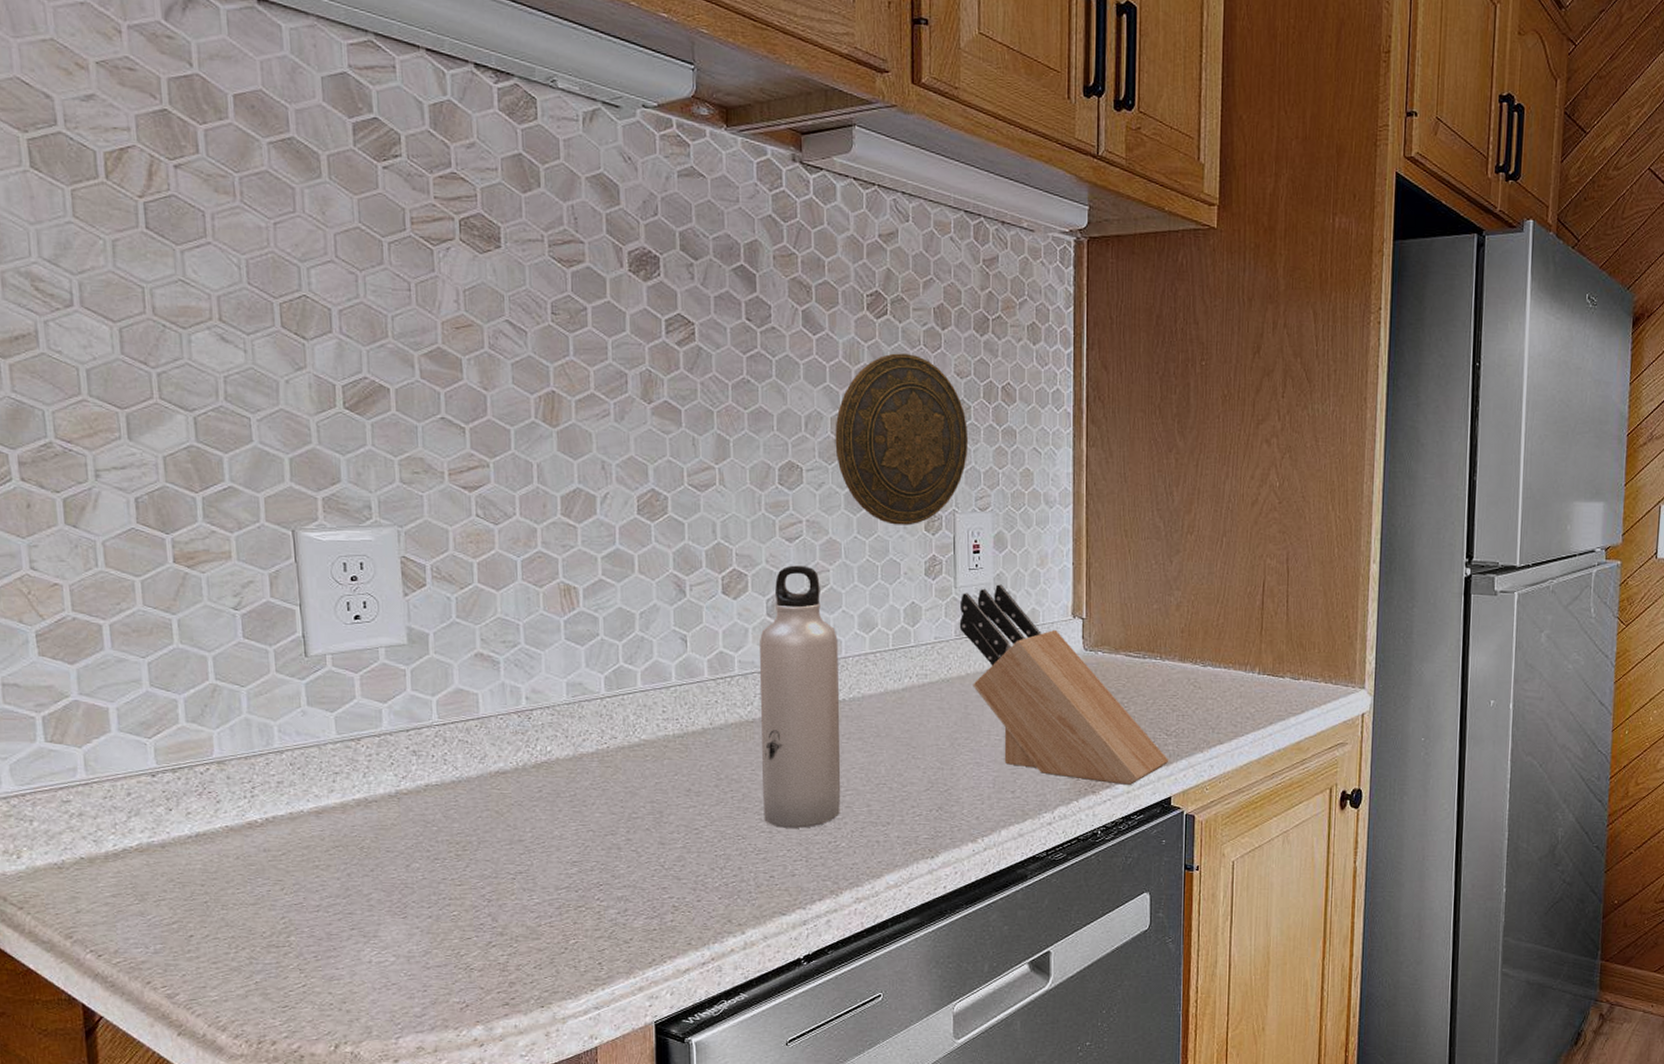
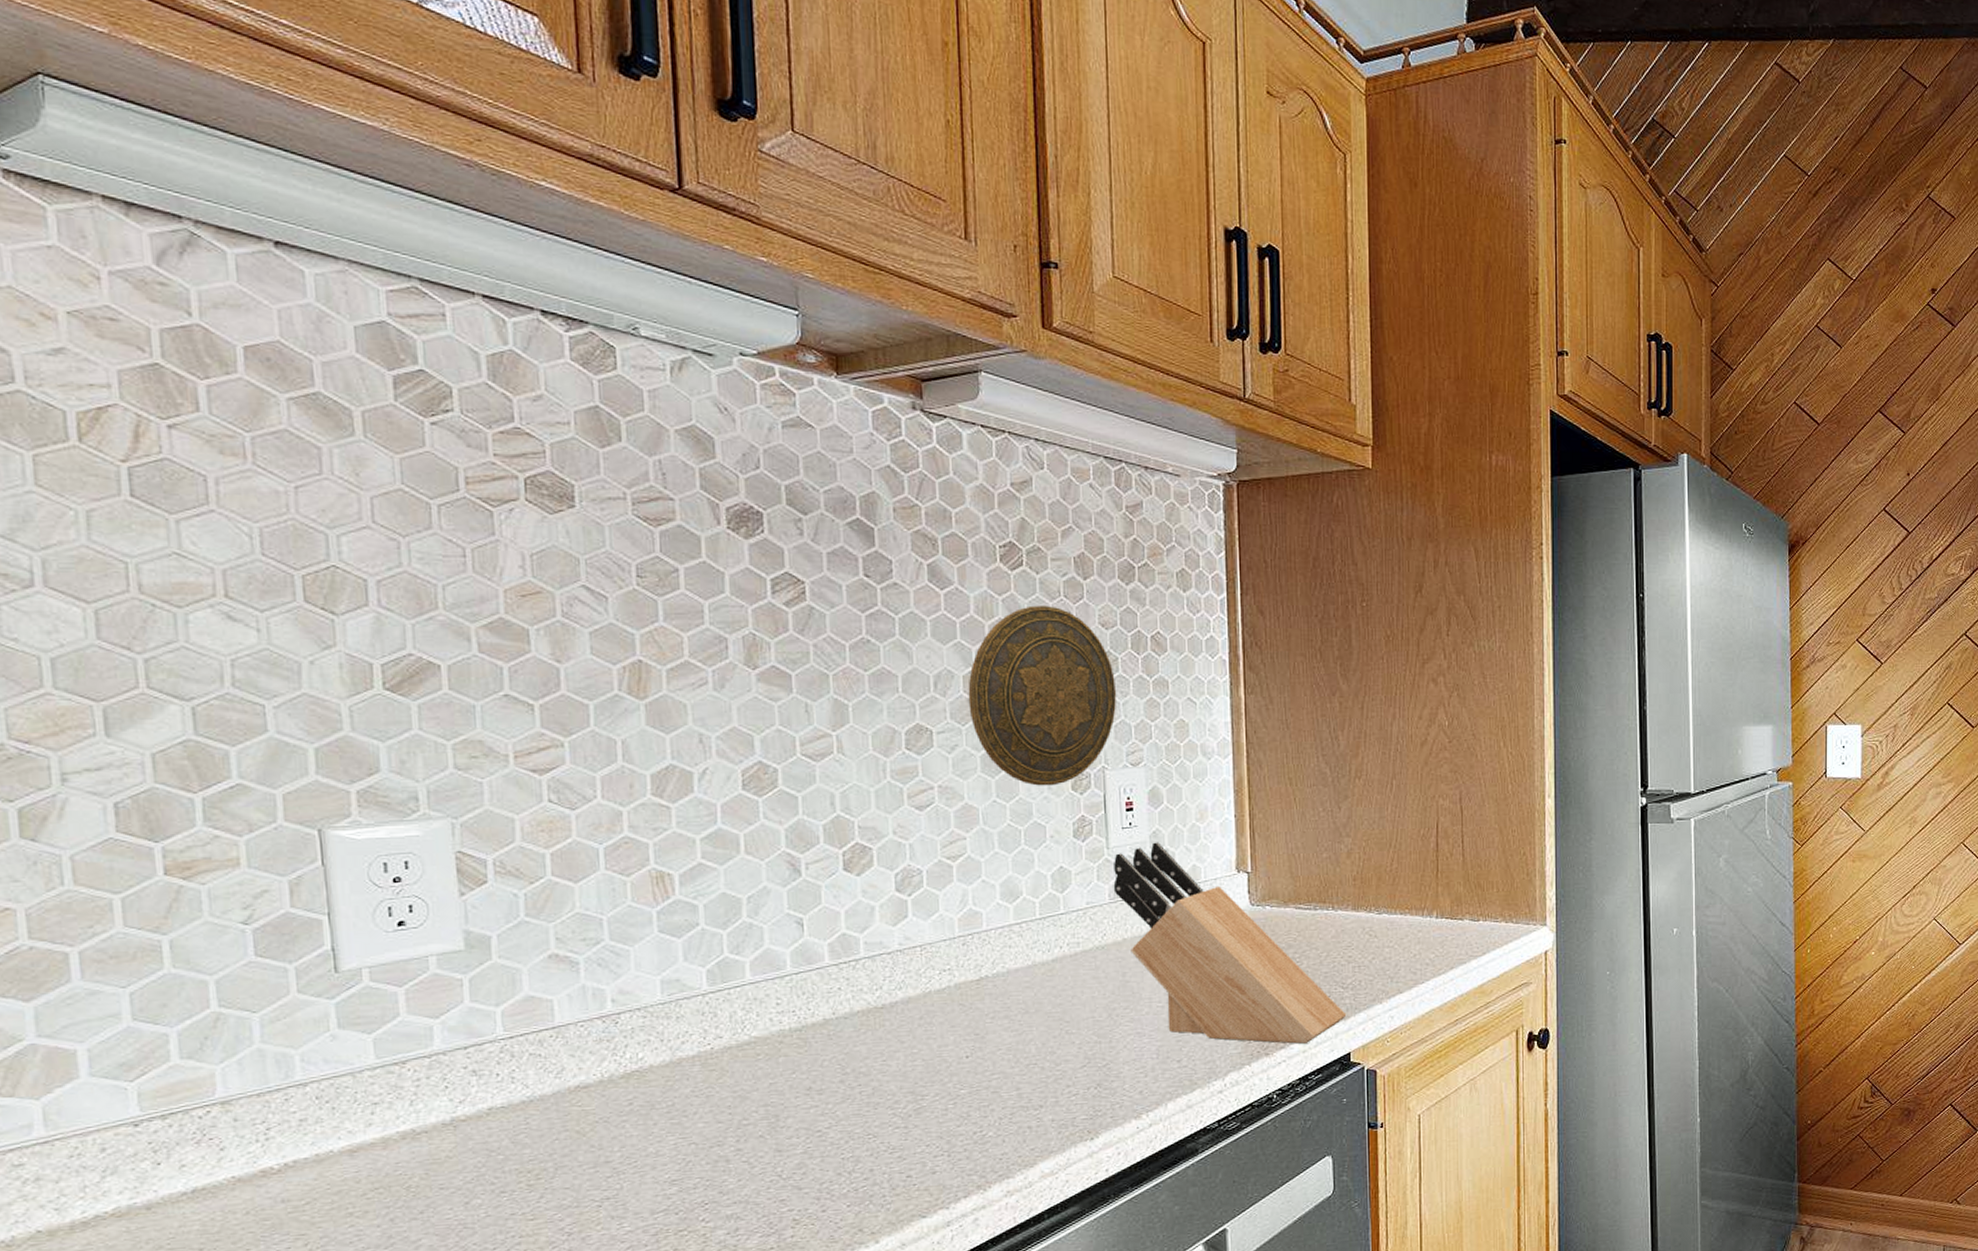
water bottle: present [759,565,841,828] -> none [888,835,986,1122]

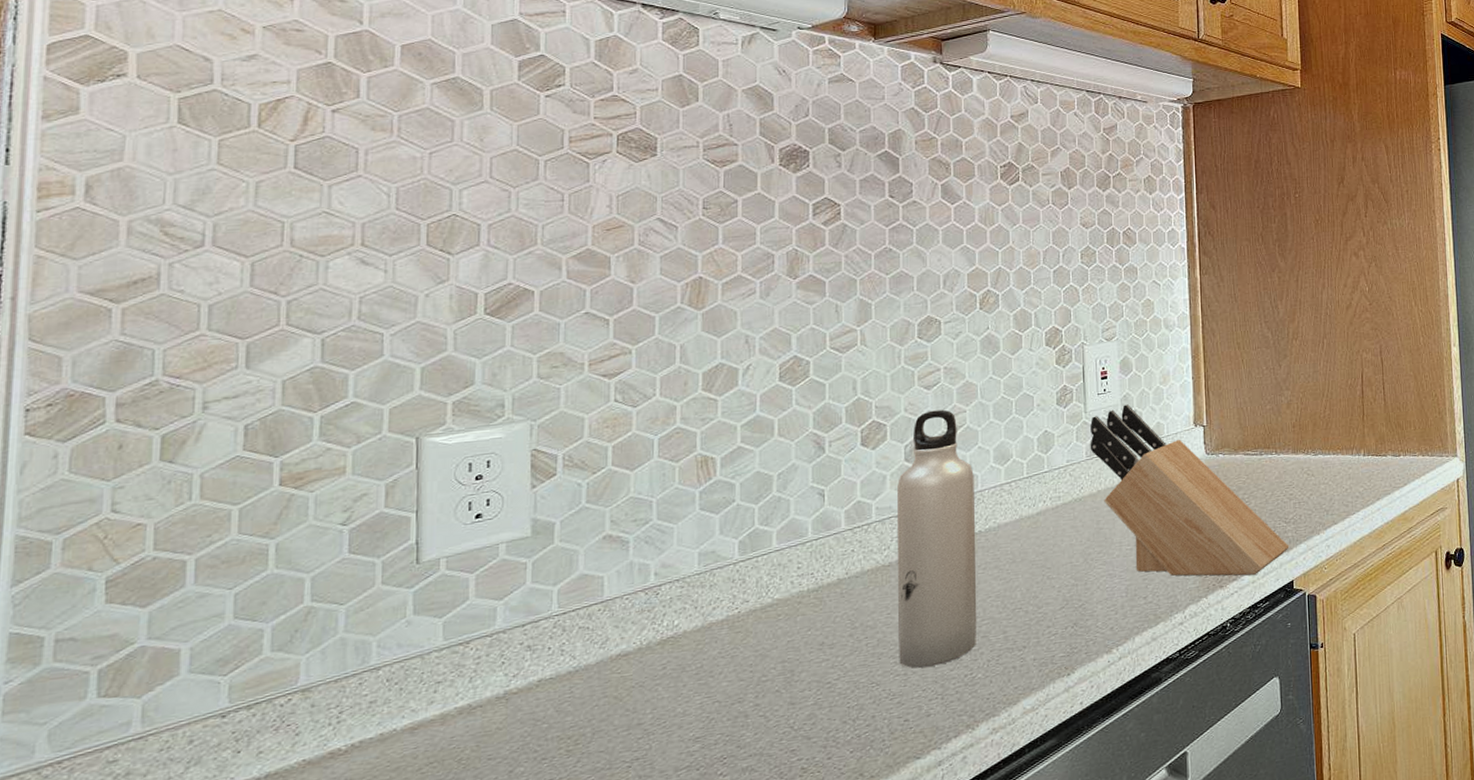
water bottle: none [888,835,986,1122] -> present [896,409,977,668]
decorative plate: present [968,605,1117,786] -> none [971,212,1095,363]

